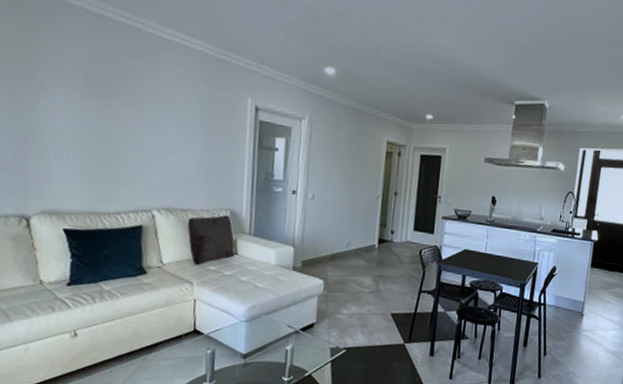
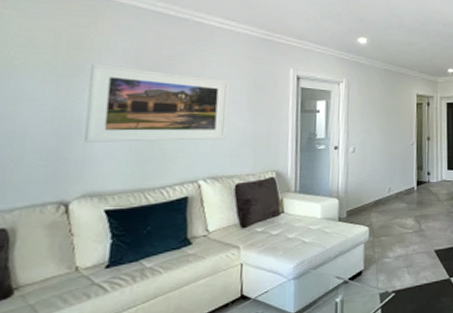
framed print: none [39,72,184,170] -> present [83,64,230,142]

